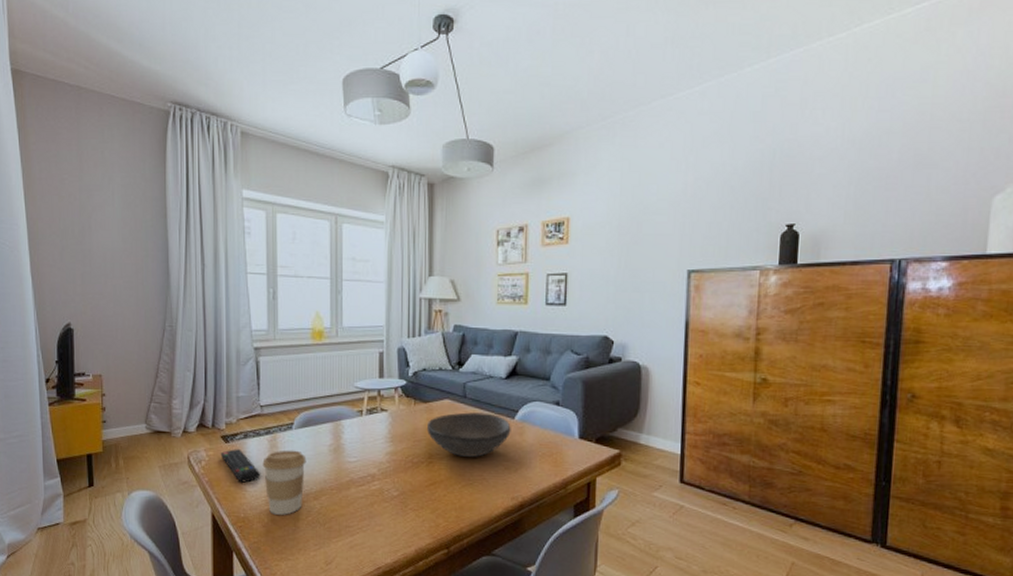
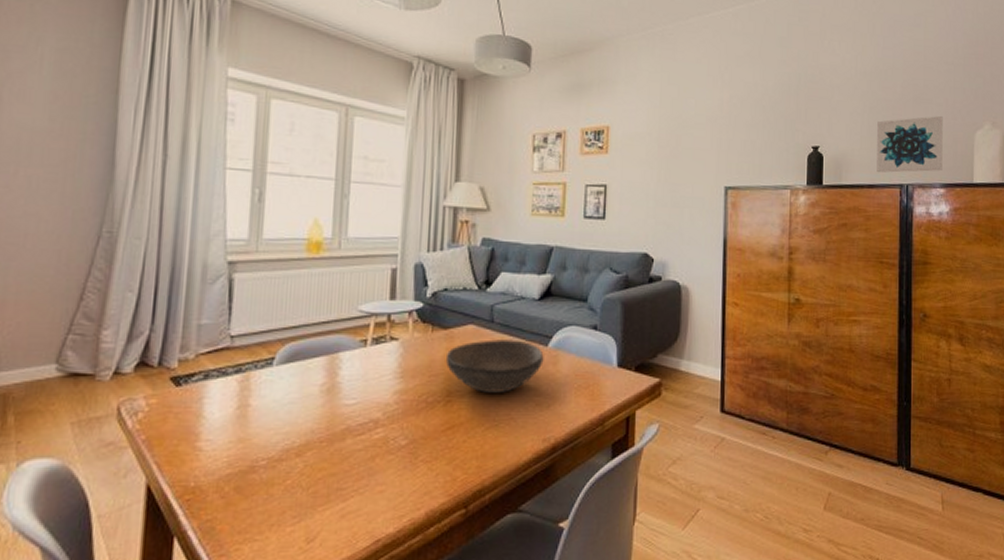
remote control: present [220,449,261,483] -> none [167,394,224,439]
coffee cup: present [262,450,306,515] -> none [227,392,289,480]
wall art: none [863,182,951,249] -> present [876,116,943,173]

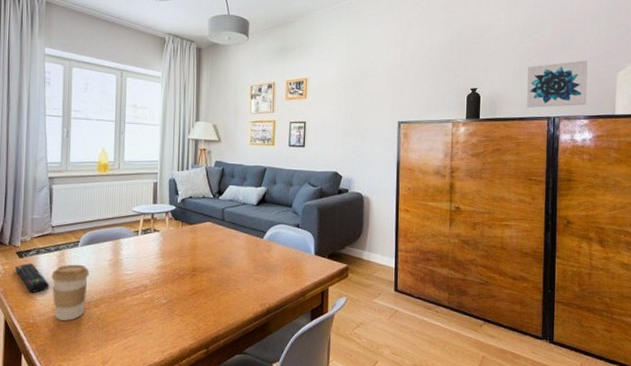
remote control: none [167,394,224,439] -> present [15,263,50,293]
coffee cup: none [227,392,289,480] -> present [51,264,90,321]
bowl: present [445,339,544,393] -> none [191,233,261,270]

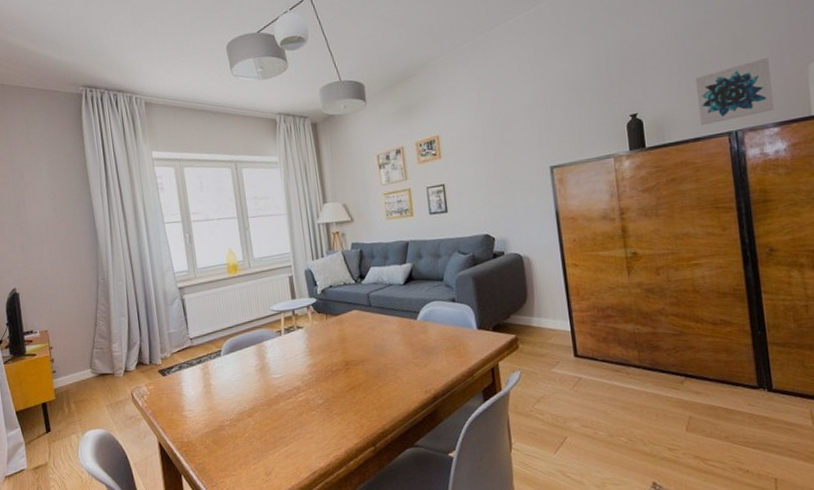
remote control: present [15,263,50,293] -> none [159,380,198,410]
coffee cup: present [51,264,90,321] -> none [198,374,239,436]

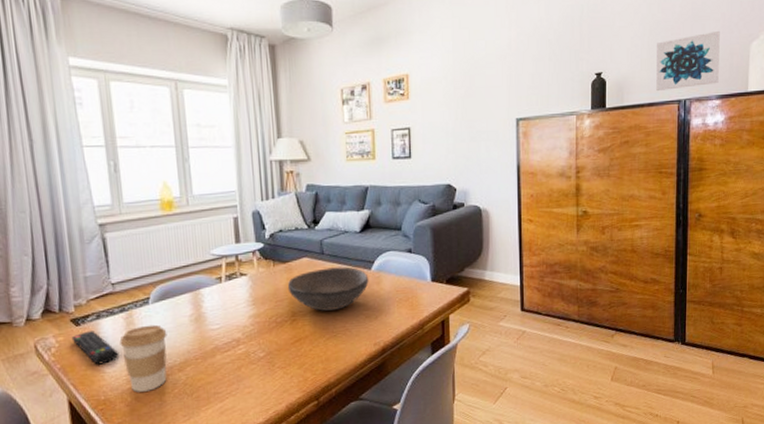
remote control: none [159,380,198,410] -> present [71,331,120,365]
coffee cup: none [198,374,239,436] -> present [119,324,167,392]
bowl: none [339,317,416,360] -> present [287,266,369,311]

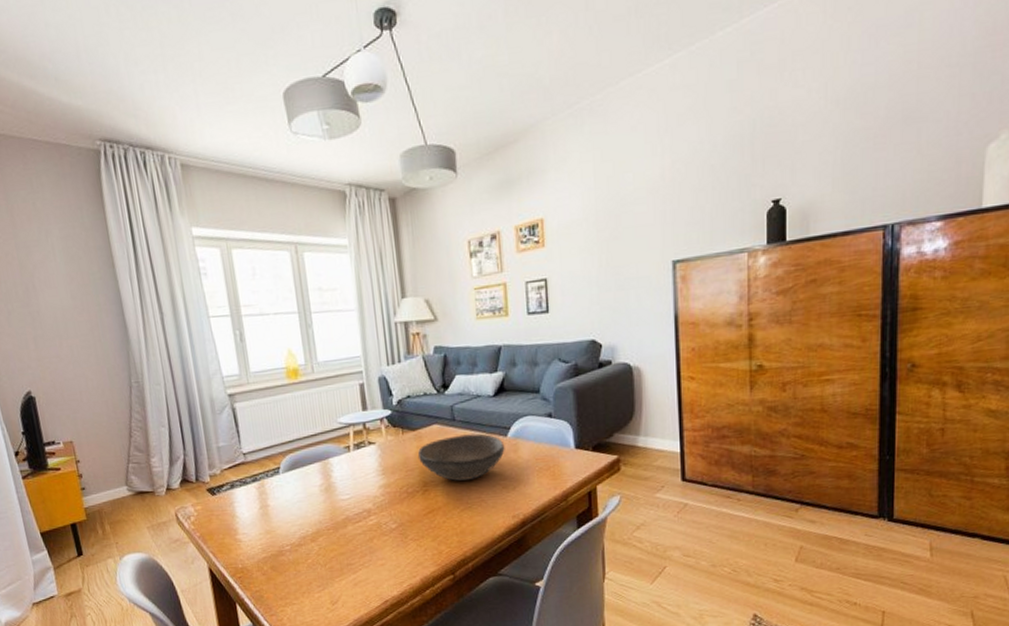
remote control: present [71,331,120,365] -> none [208,500,254,534]
coffee cup: present [119,324,167,392] -> none [253,494,300,562]
wall art: present [656,31,720,92] -> none [852,135,942,217]

